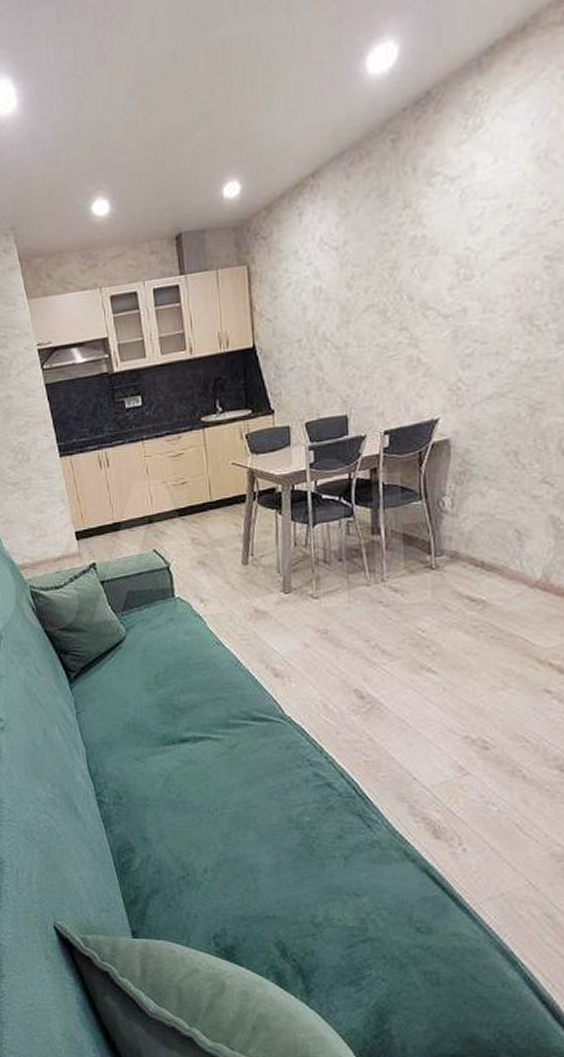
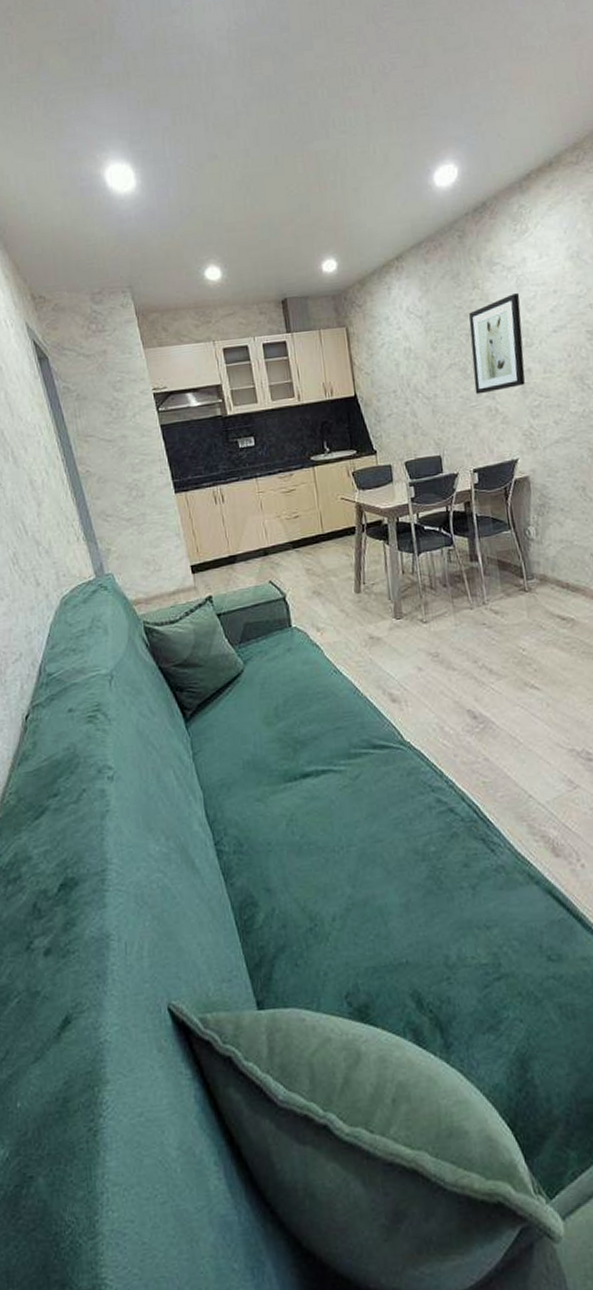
wall art: none [394,211,463,342] -> present [468,293,525,395]

